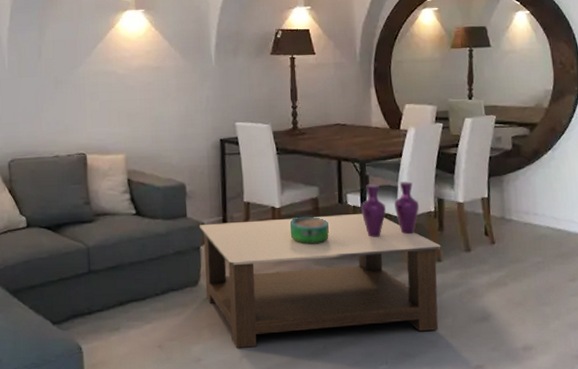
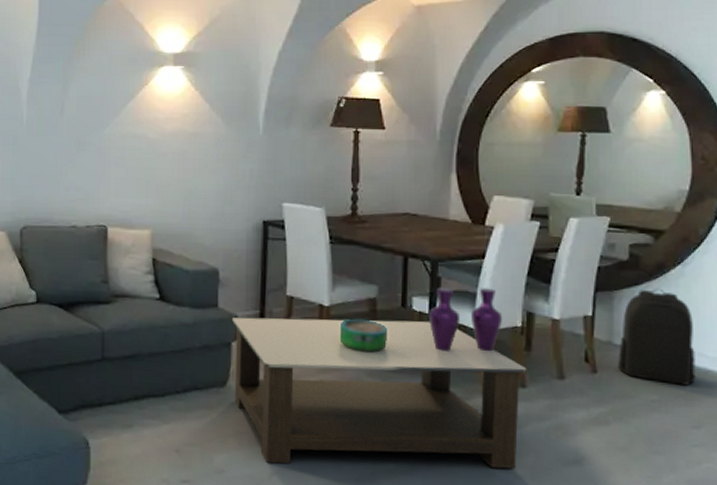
backpack: none [510,170,569,247] -> present [618,288,696,386]

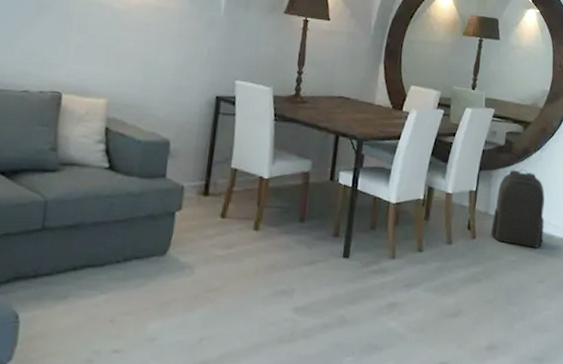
coffee table: present [231,317,527,469] -> none [173,187,424,329]
decorative bowl: present [339,318,387,353] -> none [274,190,316,222]
vase: present [428,287,503,352] -> none [351,164,410,221]

